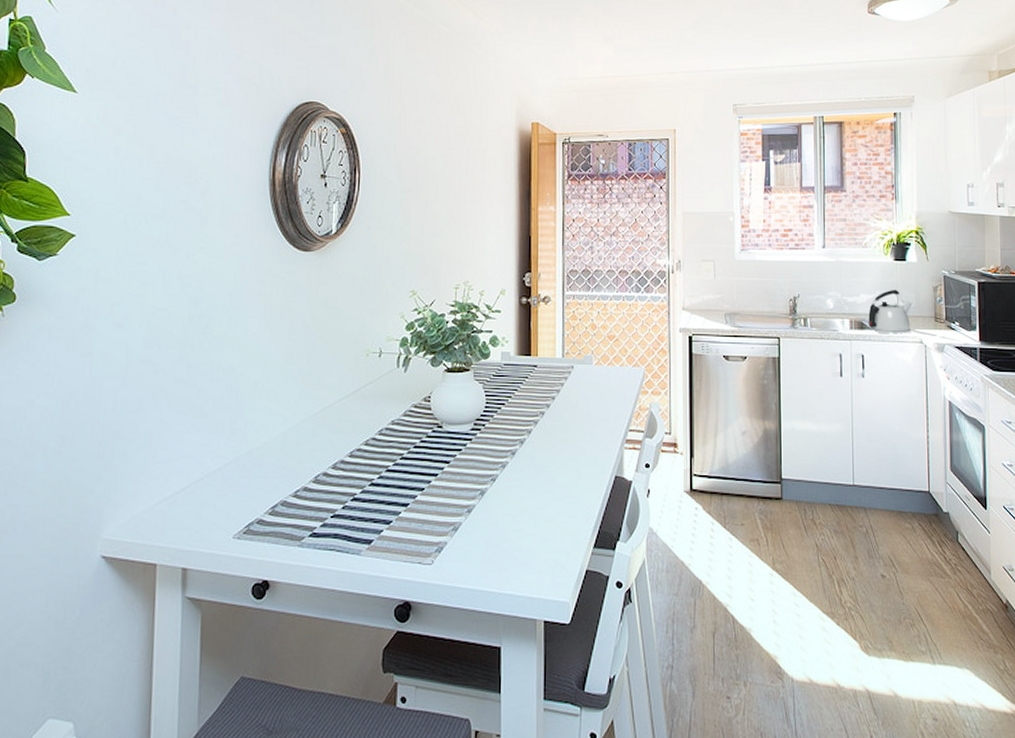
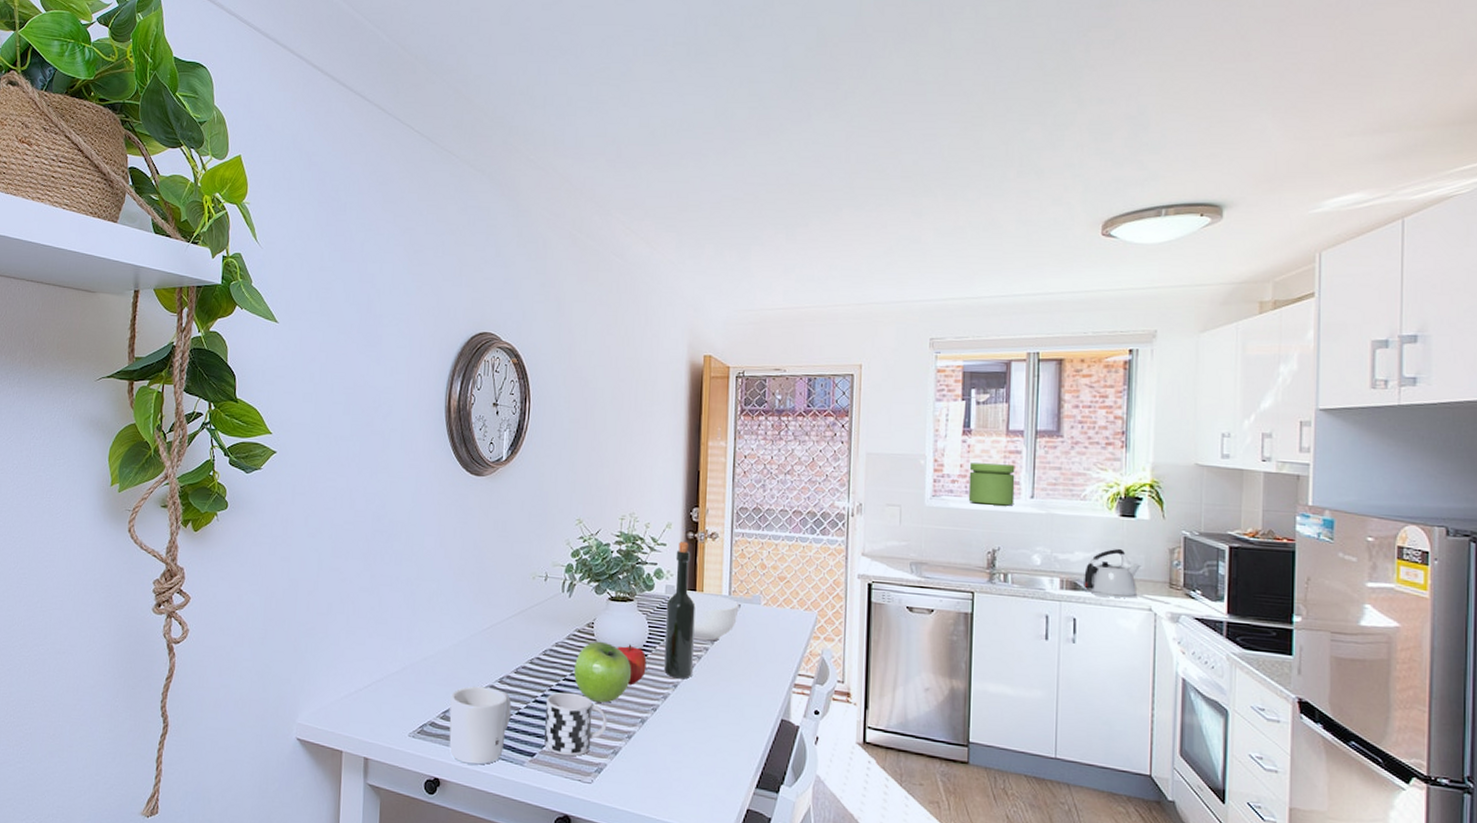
mug: none [278,475,346,560] -> present [449,686,512,765]
cup: none [381,471,447,539] -> present [544,692,607,757]
fruit: none [411,415,470,478] -> present [574,641,632,703]
fruit: none [454,415,485,458] -> present [617,644,647,686]
wine bottle: none [501,307,531,446] -> present [663,542,696,679]
bowl: none [504,357,572,405] -> present [668,592,739,641]
jar: none [771,218,810,256] -> present [968,463,1015,506]

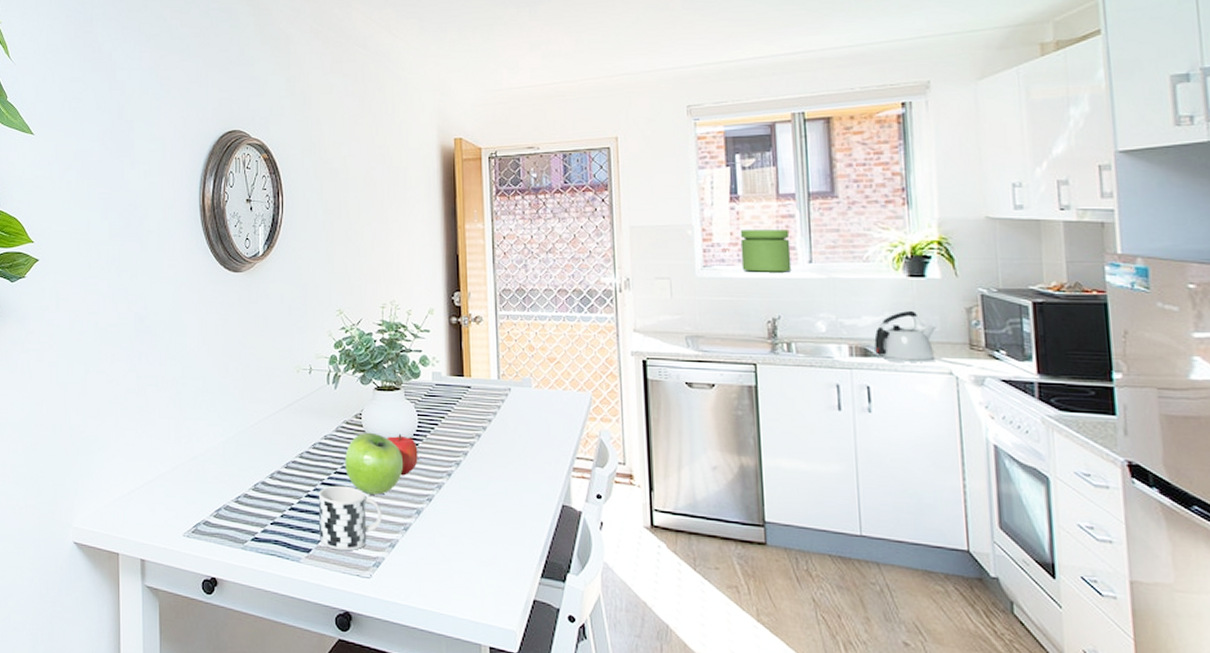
mug: present [449,686,512,765] -> none [222,483,284,563]
wine bottle: present [663,542,696,679] -> none [434,327,467,467]
bowl: present [668,592,739,641] -> none [435,378,509,427]

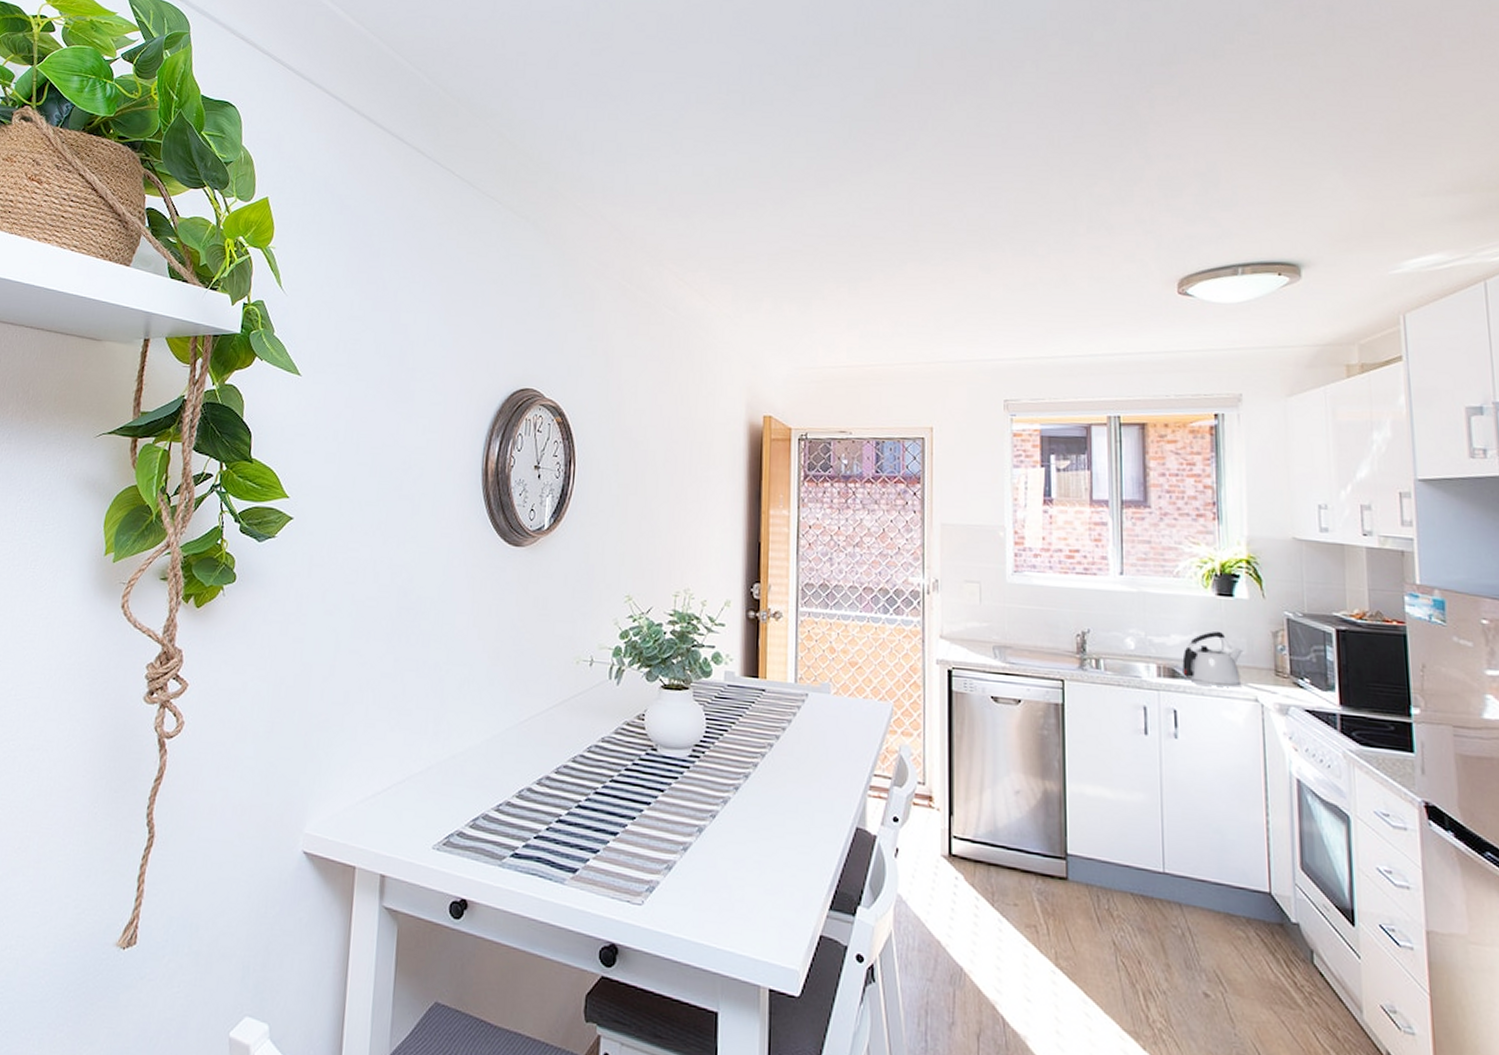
cup: present [318,485,382,551] -> none [588,795,660,873]
fruit: present [345,432,404,495] -> none [622,735,688,808]
fruit: present [387,433,418,476] -> none [670,739,704,788]
jar: present [740,230,792,272] -> none [1052,535,1103,583]

